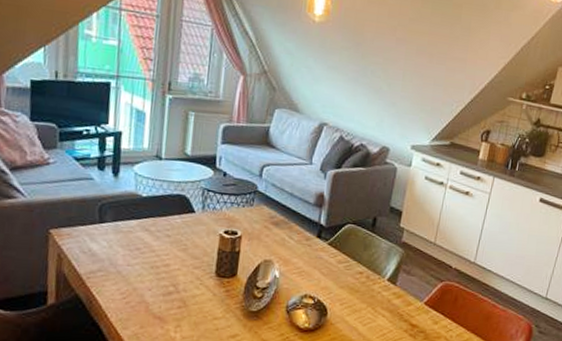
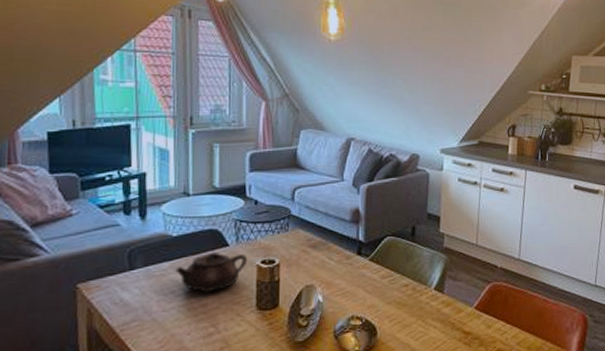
teapot: none [142,216,212,254] -> present [175,251,248,293]

